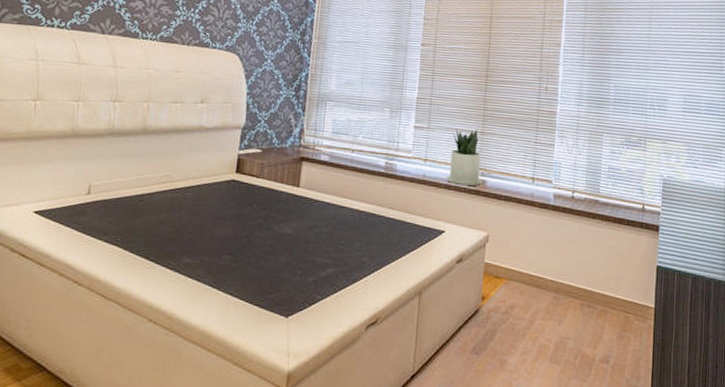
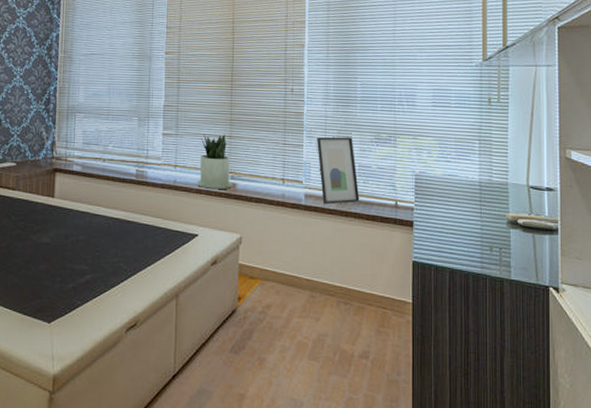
picture frame: none [568,137,608,206] -> present [317,136,360,205]

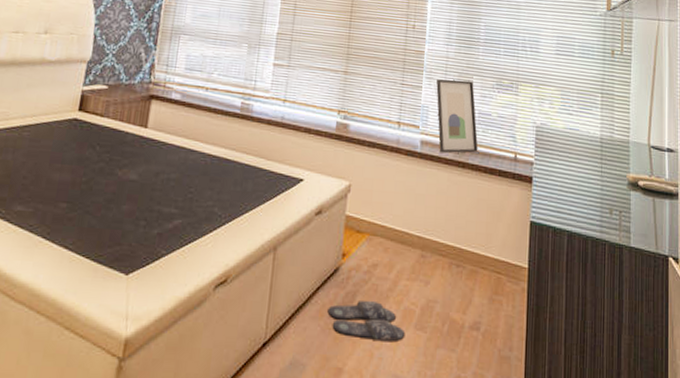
planter: present [196,134,233,190] -> none [306,67,345,131]
slippers: none [228,336,300,371] -> present [327,300,406,343]

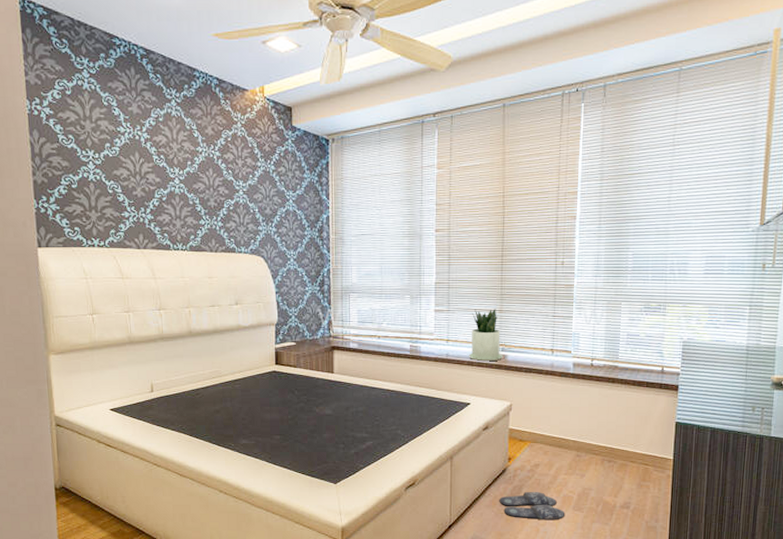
planter: none [306,67,345,131] -> present [468,309,504,362]
picture frame: present [436,79,478,154] -> none [586,306,627,372]

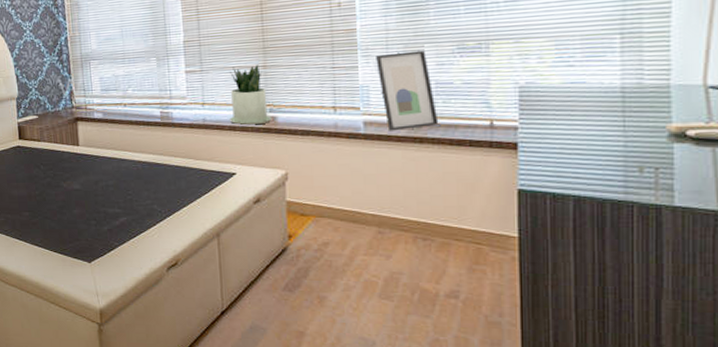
slippers: present [499,491,565,521] -> none [281,274,369,310]
picture frame: none [586,306,627,372] -> present [376,49,439,131]

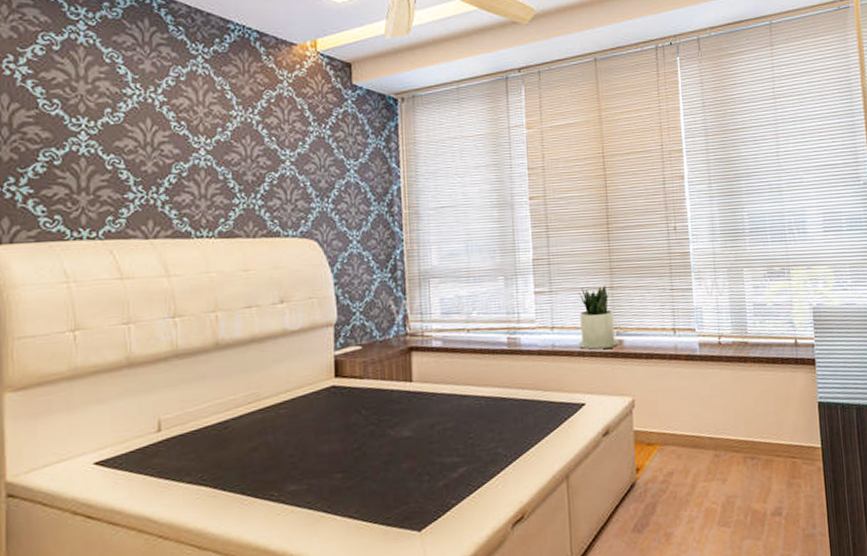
picture frame: present [376,49,439,131] -> none [706,273,758,352]

